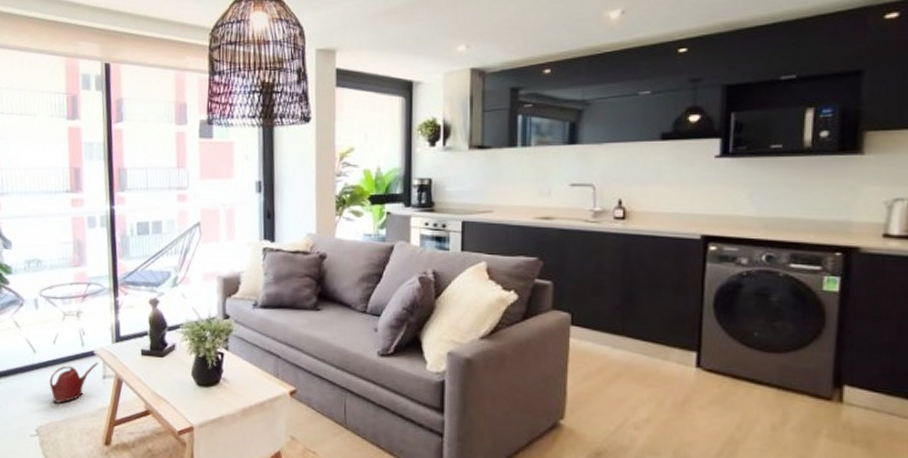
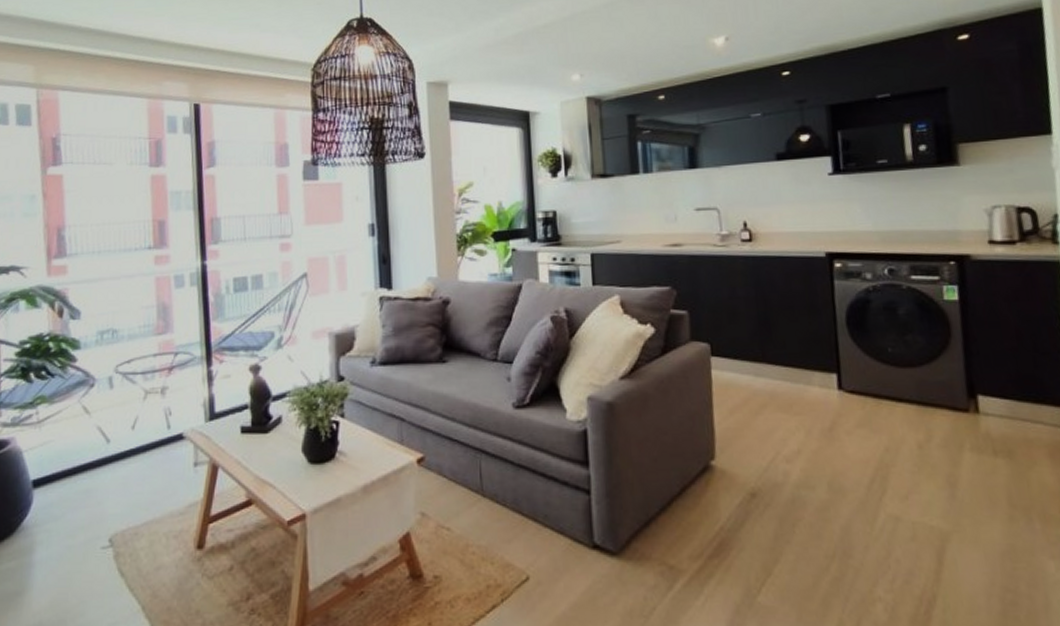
watering can: present [49,362,99,403] -> none [126,447,189,503]

